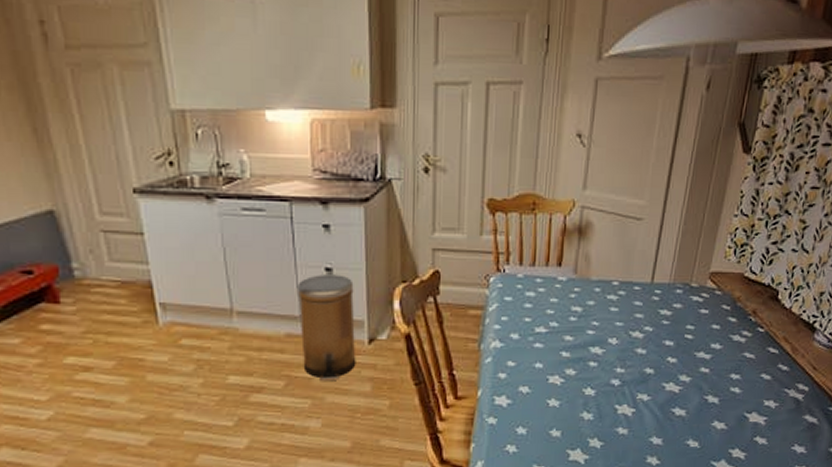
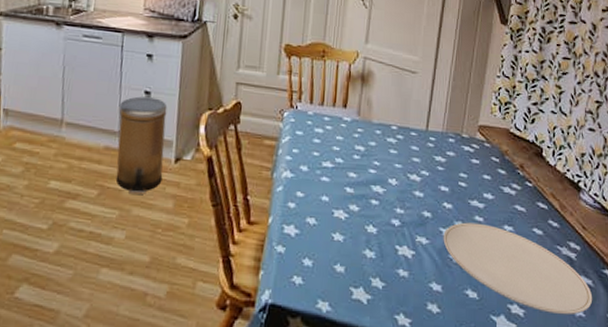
plate: none [665,374,816,454] -> present [443,222,593,315]

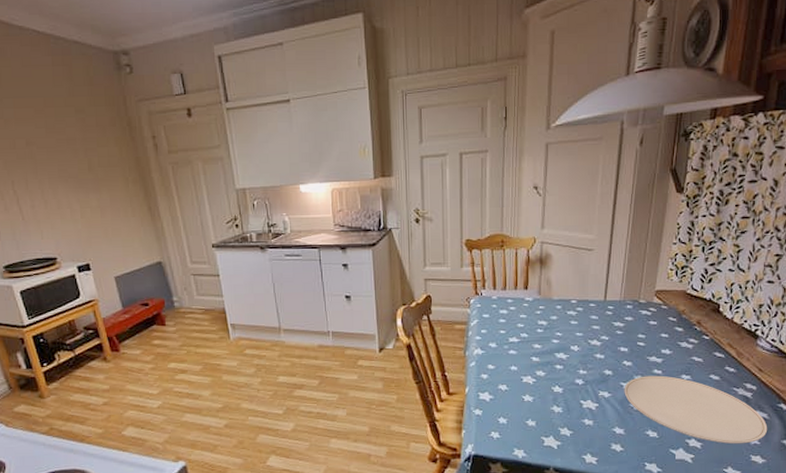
pedal bin: present [115,96,168,194] -> none [325,300,371,380]

